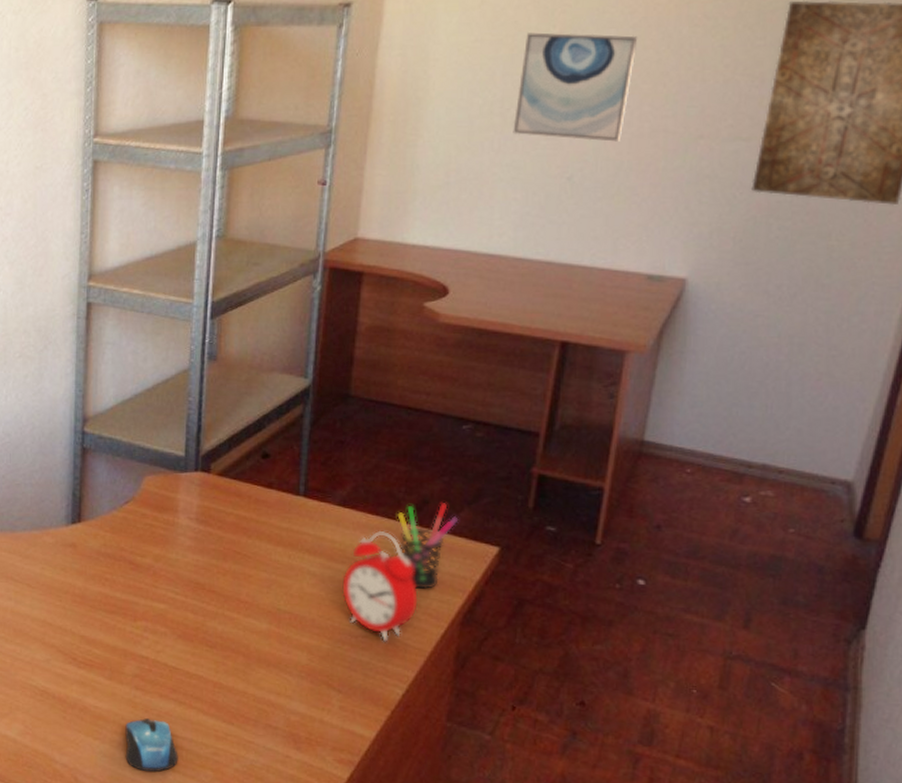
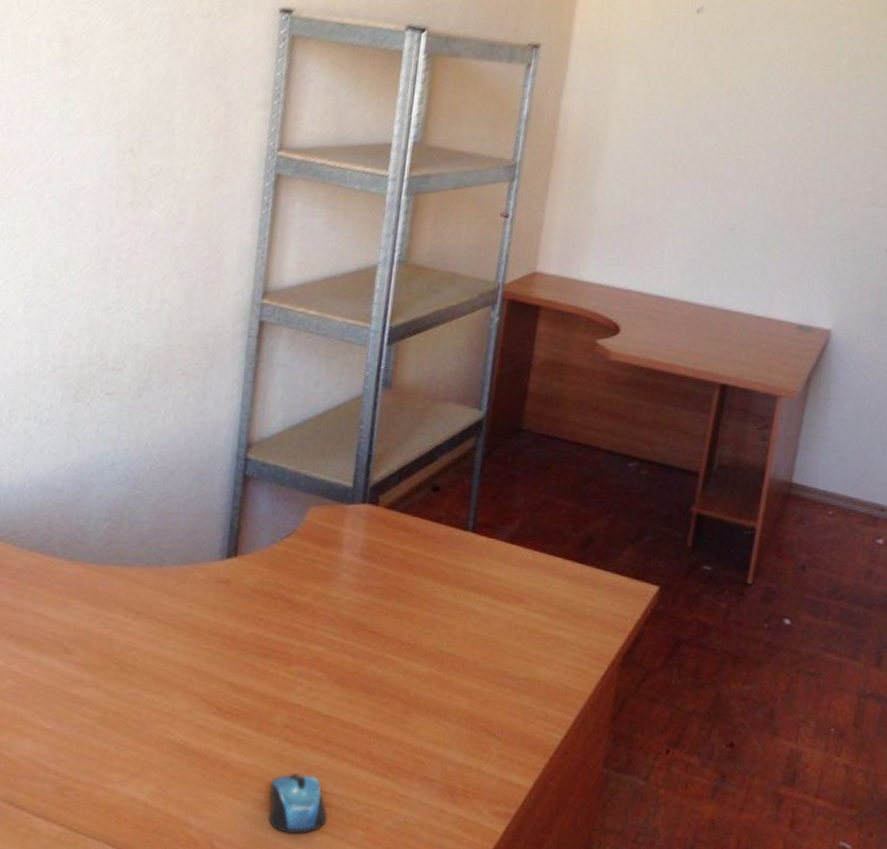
alarm clock: present [342,531,418,642] -> none [506,569,580,685]
pen holder: present [397,502,459,590] -> none [563,539,622,630]
wall art: present [513,32,638,142] -> none [683,90,794,199]

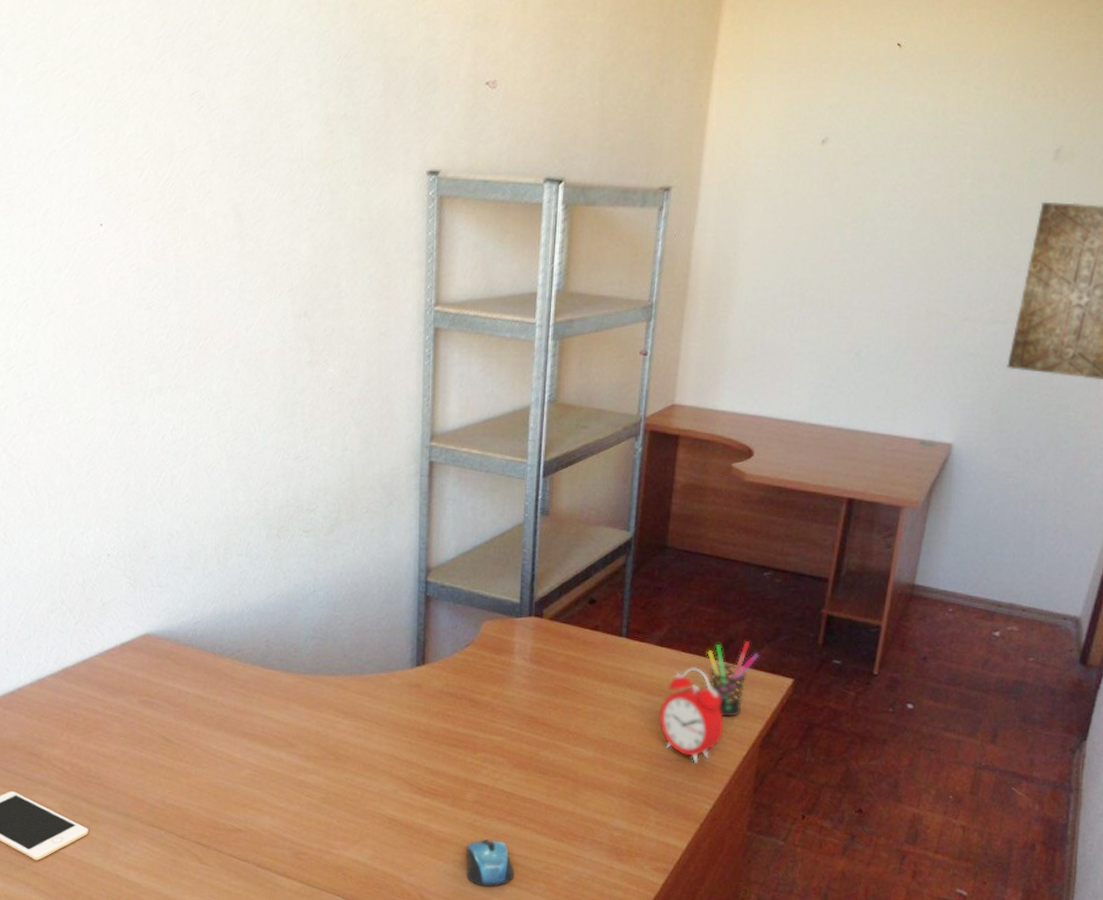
alarm clock: none [506,569,580,685] -> present [659,667,724,764]
pen holder: none [563,539,622,630] -> present [707,640,760,718]

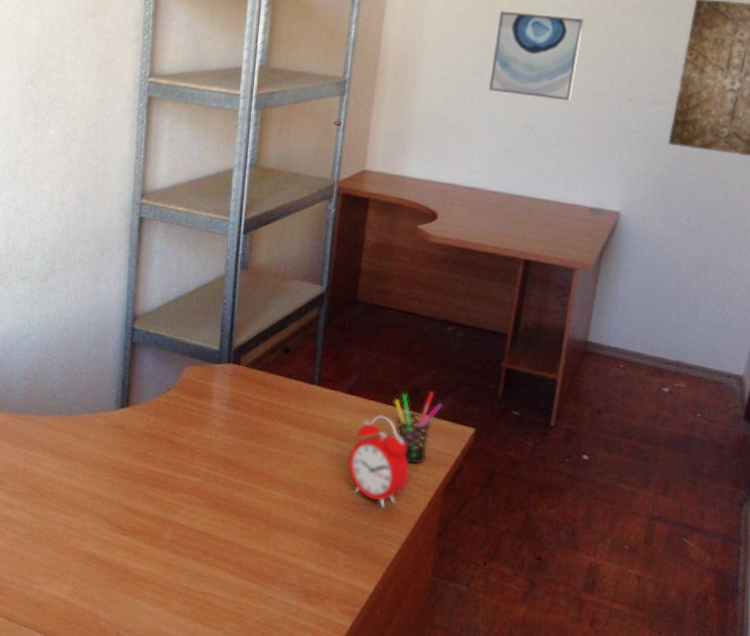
computer mouse: present [466,840,514,886] -> none [161,578,208,625]
wall art: none [810,221,917,322] -> present [488,11,584,101]

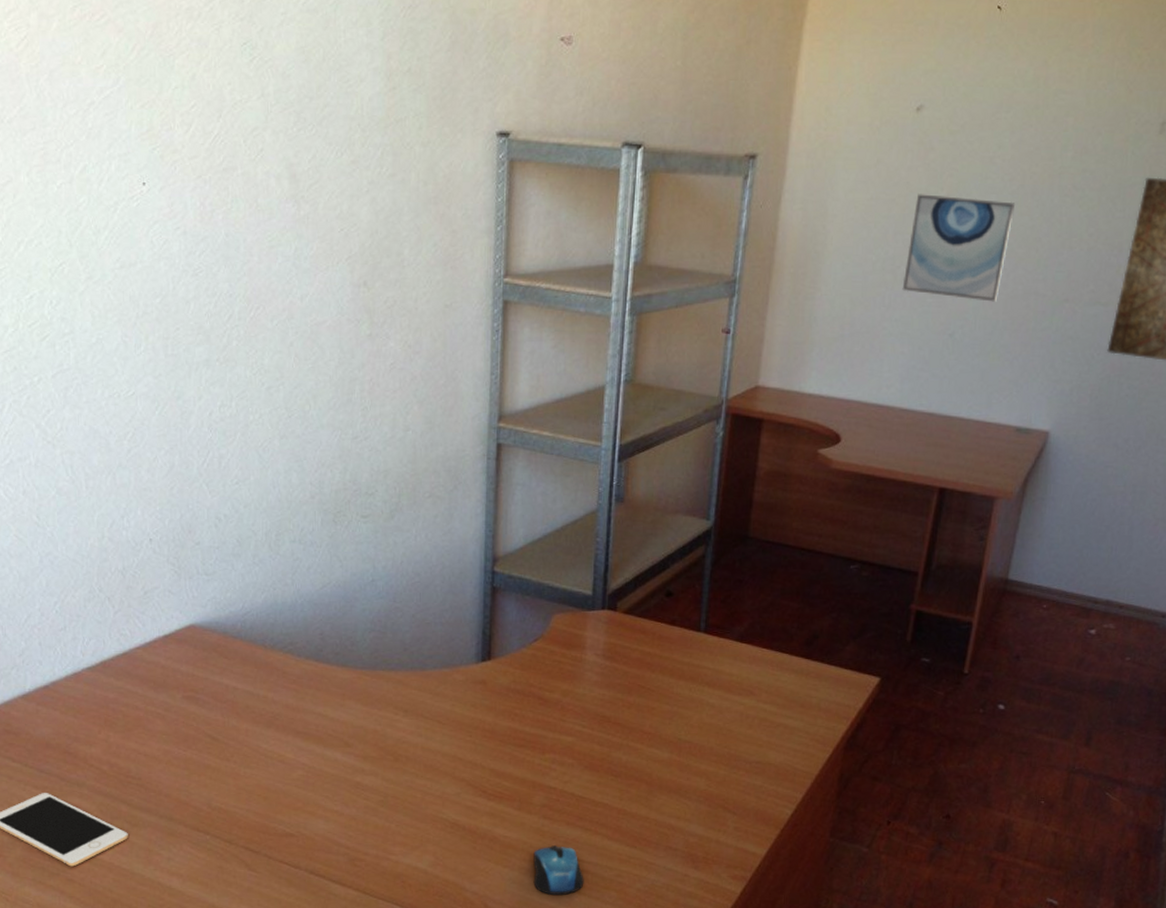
computer mouse: none [161,578,208,625] -> present [533,845,584,895]
alarm clock: present [348,415,410,509] -> none [738,665,807,767]
pen holder: present [394,390,443,465] -> none [790,636,845,718]

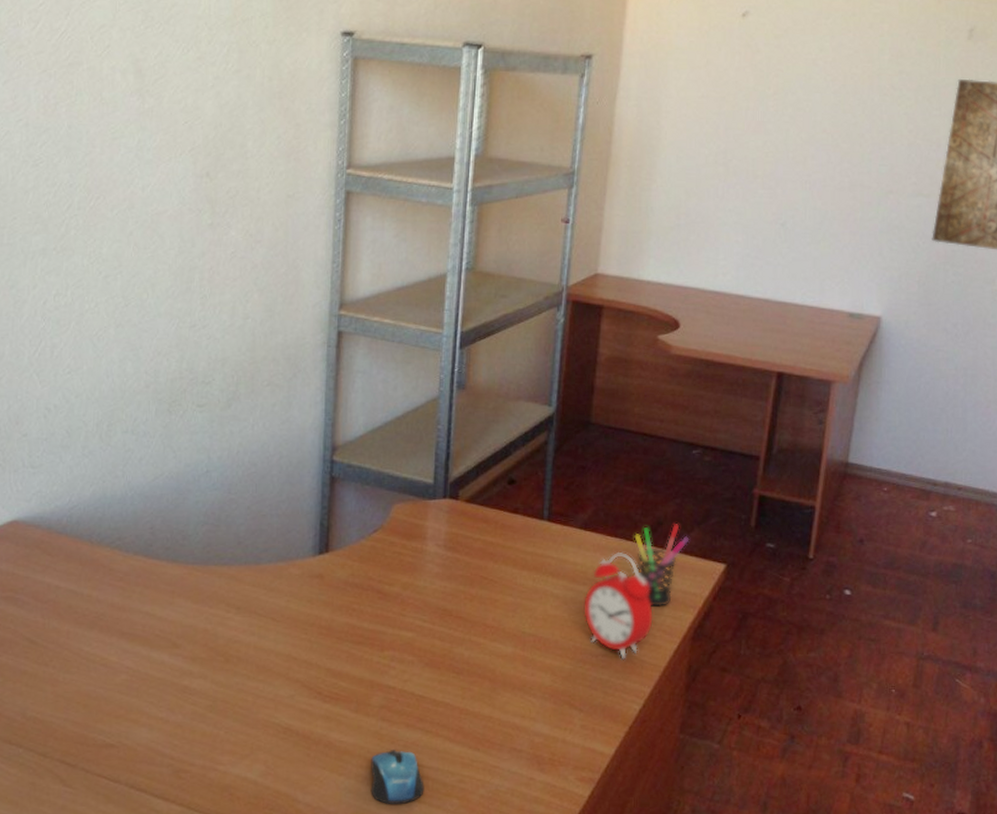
alarm clock: none [738,665,807,767] -> present [583,553,653,660]
pen holder: none [790,636,845,718] -> present [634,523,690,608]
wall art: present [902,194,1016,302] -> none [734,92,839,193]

